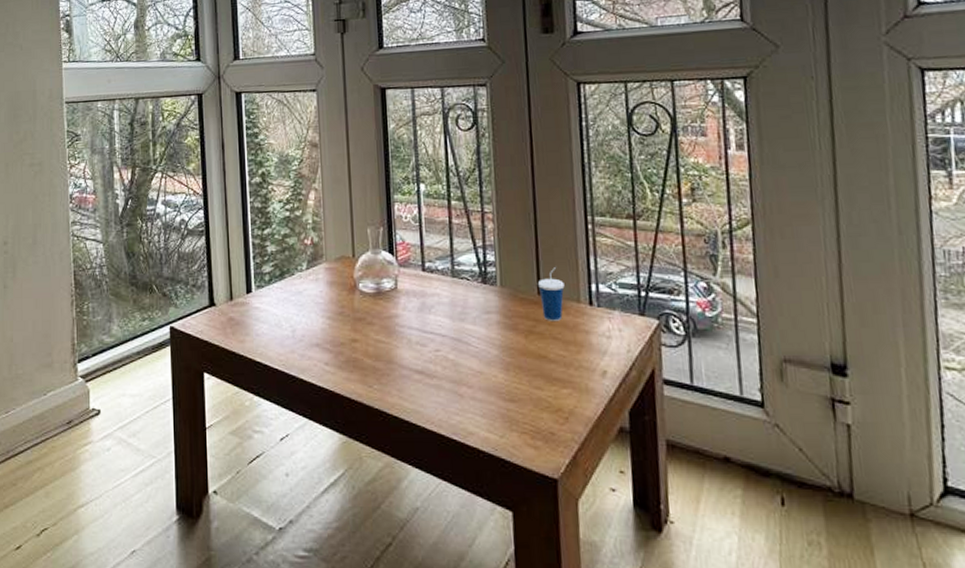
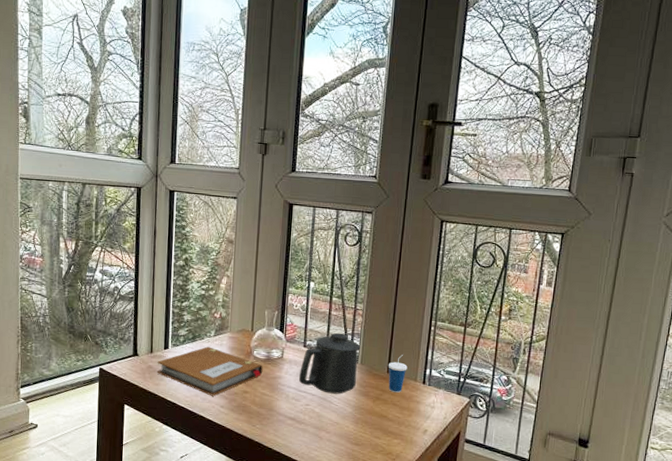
notebook: none [239,284,374,351] -> present [156,346,263,396]
mug: none [421,246,498,332] -> present [299,332,360,394]

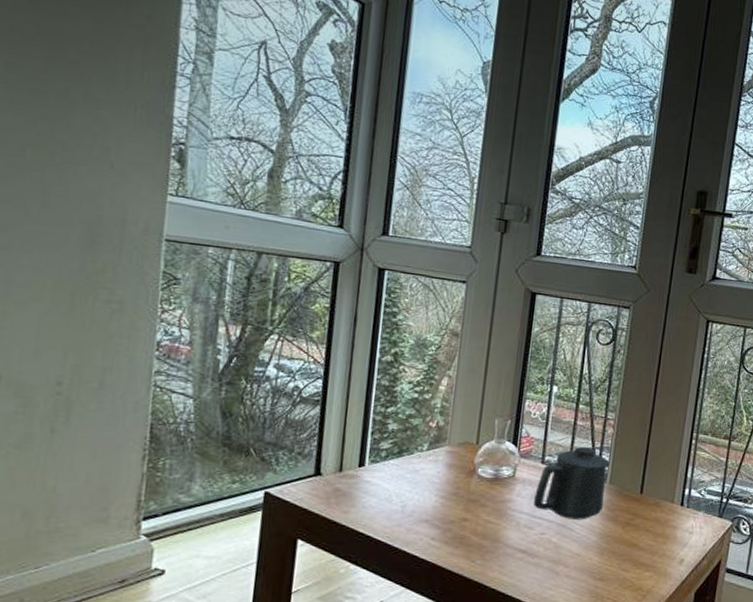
notebook: present [156,346,263,396] -> none [346,463,489,526]
cup: present [388,355,407,393] -> none [641,472,664,516]

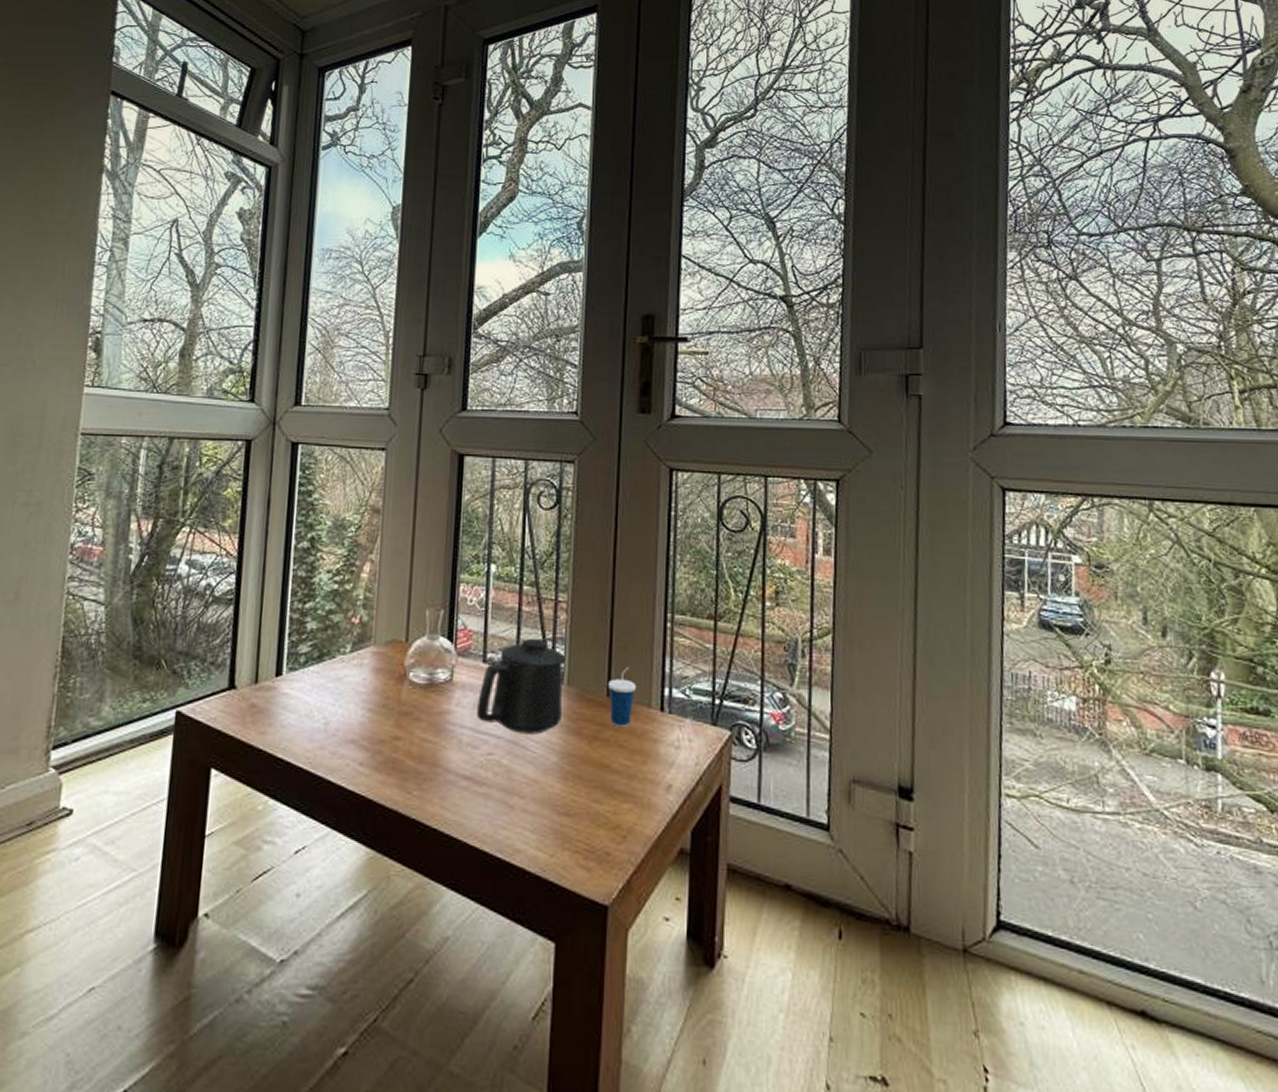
cup: none [641,472,664,516] -> present [607,667,636,727]

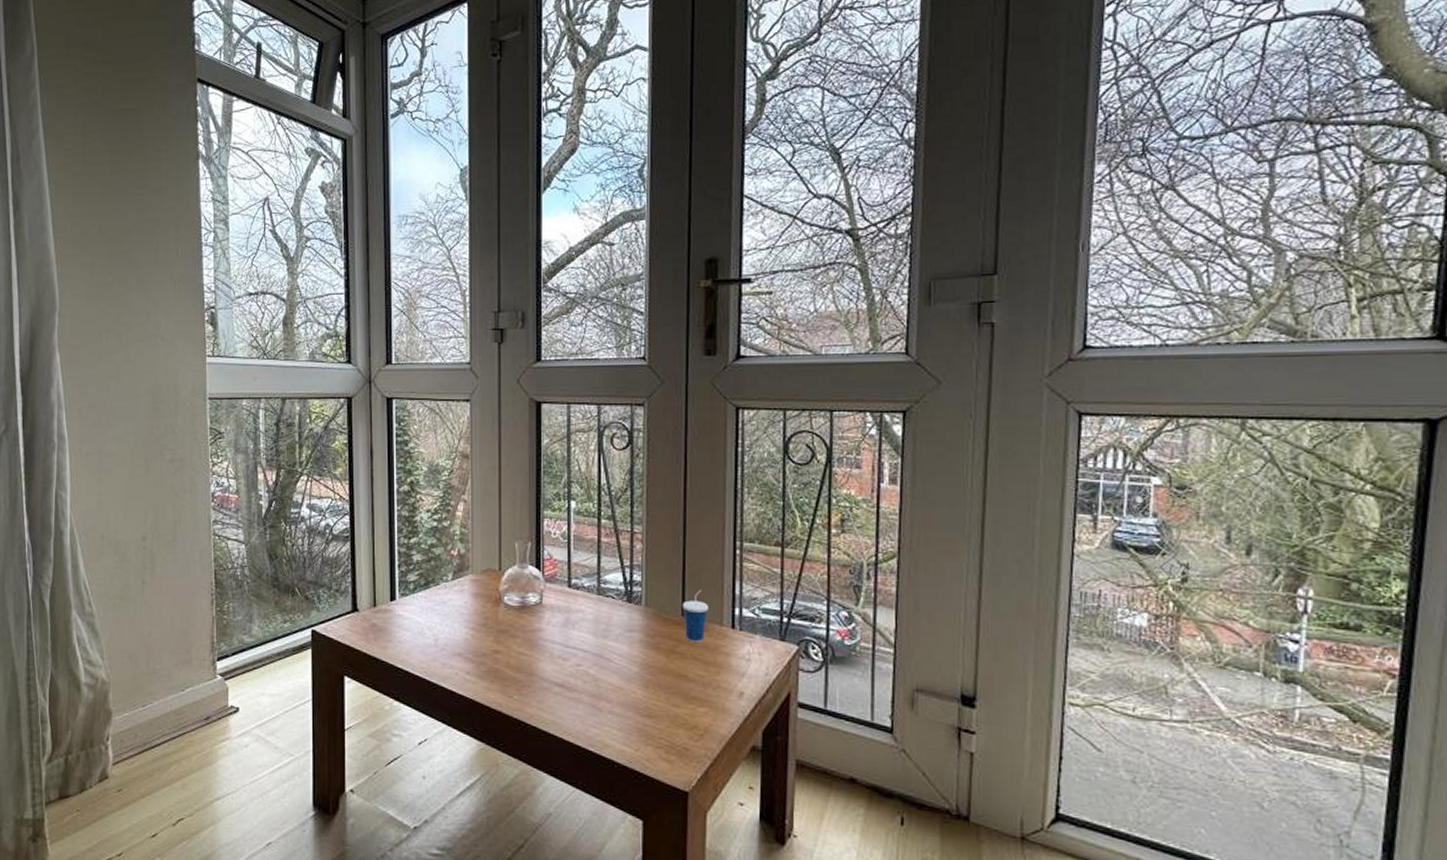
mug: present [477,638,566,734] -> none [565,565,643,649]

